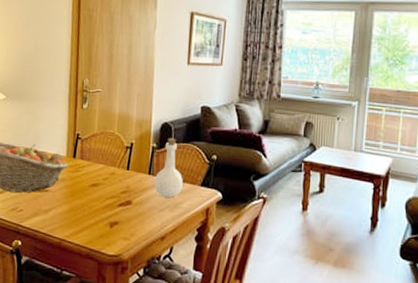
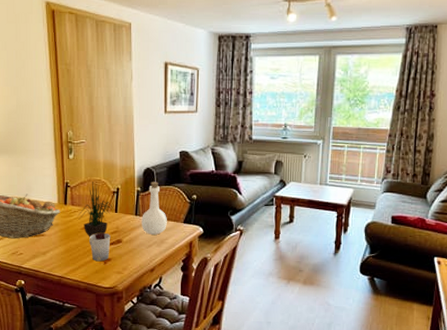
potted plant: none [86,133,126,196] -> present [78,181,114,238]
cup: none [96,191,120,225] -> present [89,232,111,262]

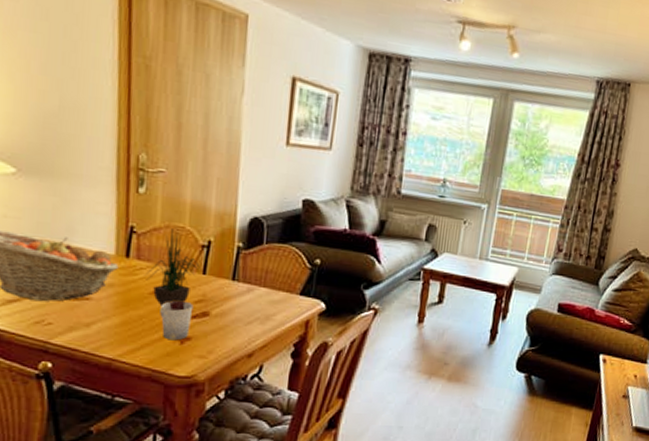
bottle: present [142,182,167,235] -> none [240,236,277,308]

